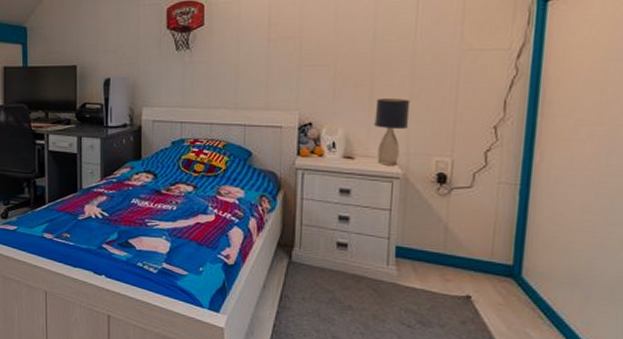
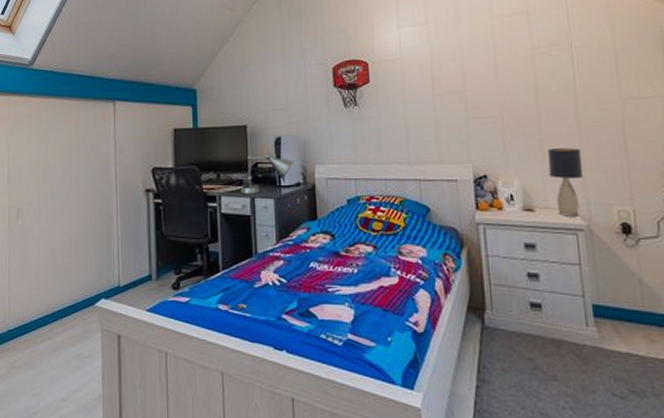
desk lamp: none [67,95,122,134] -> present [239,154,295,195]

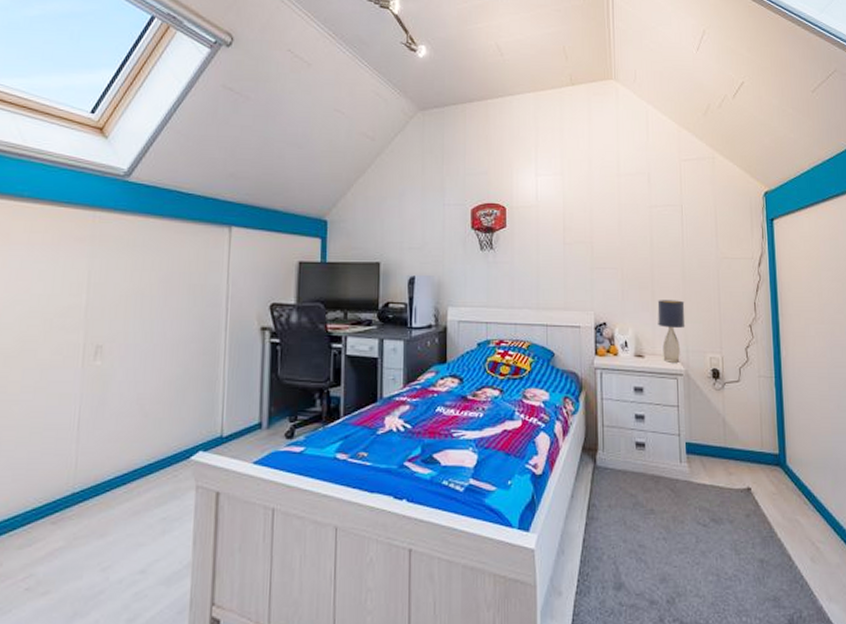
desk lamp: present [239,154,295,195] -> none [367,293,427,336]

